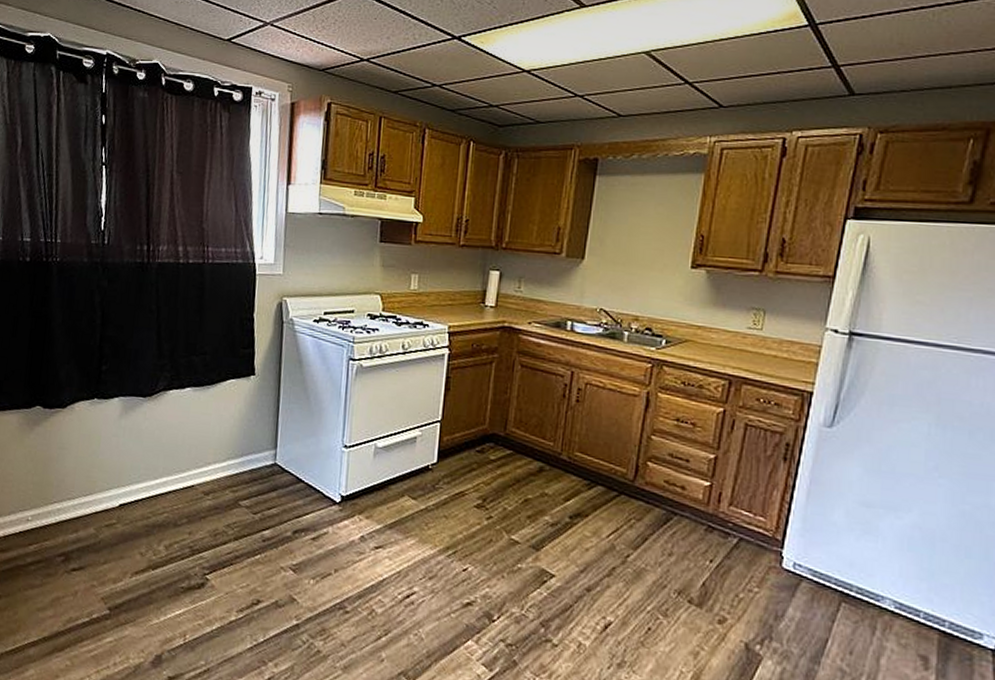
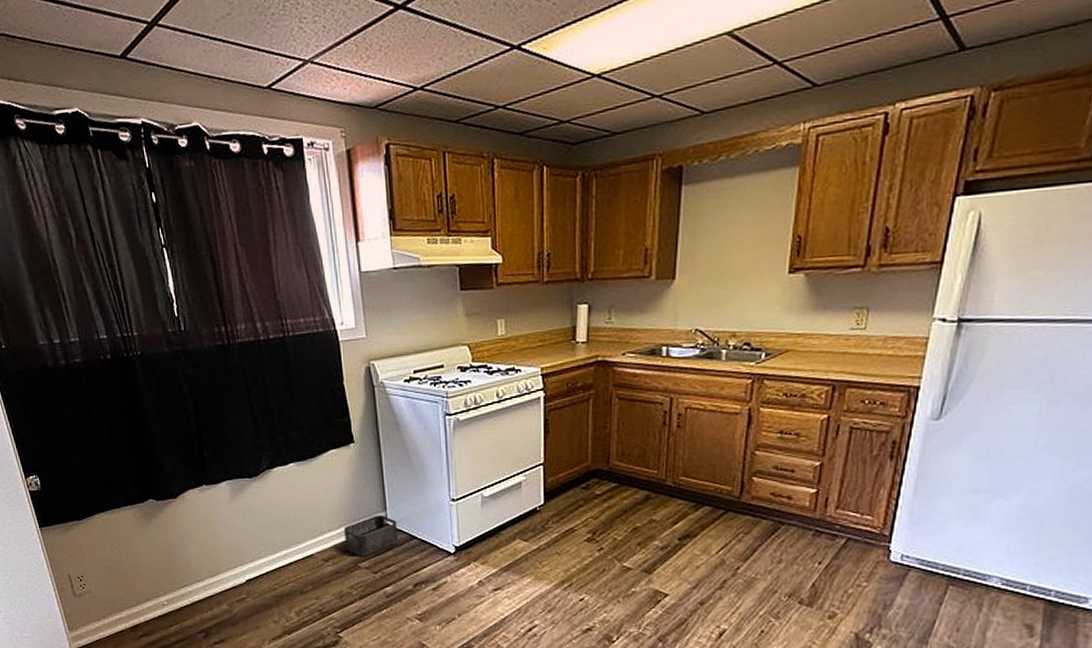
storage bin: none [229,452,286,495] -> present [344,515,398,557]

